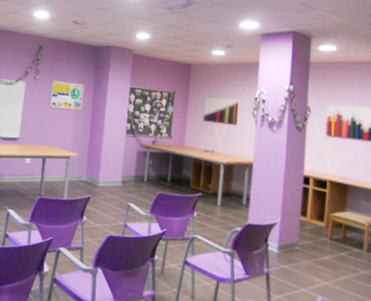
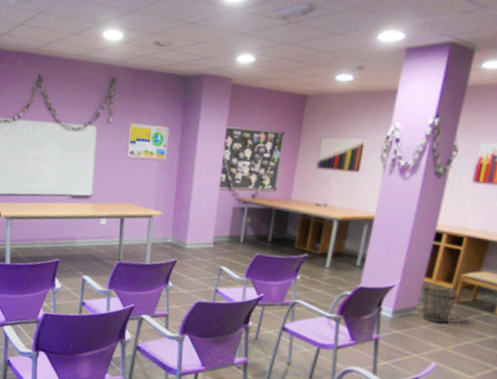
wastebasket: none [300,225,331,259] -> present [421,287,458,324]

